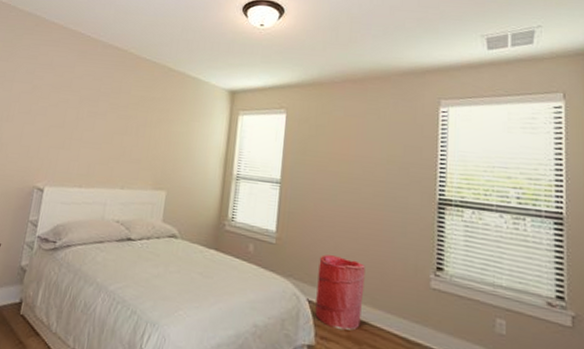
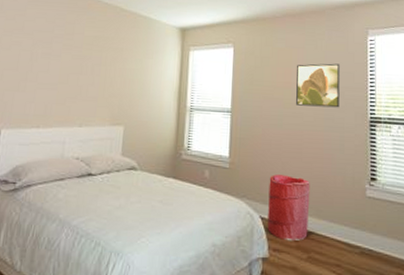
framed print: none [353,135,406,186] -> present [296,63,340,108]

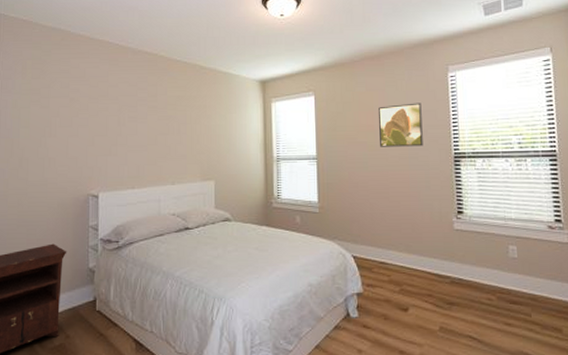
laundry hamper: present [267,175,310,242] -> none [358,215,399,277]

